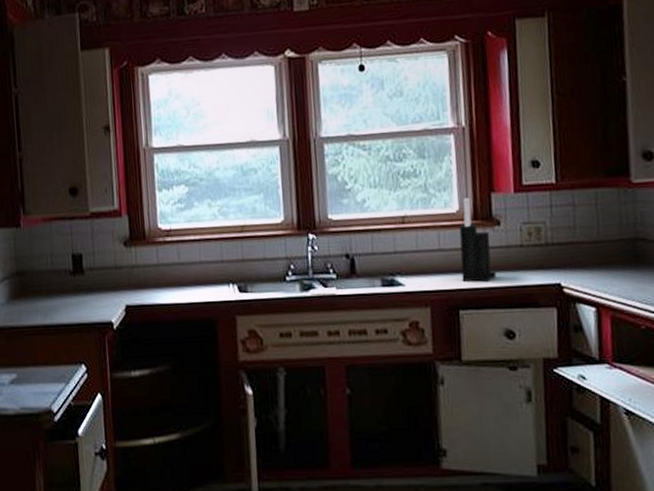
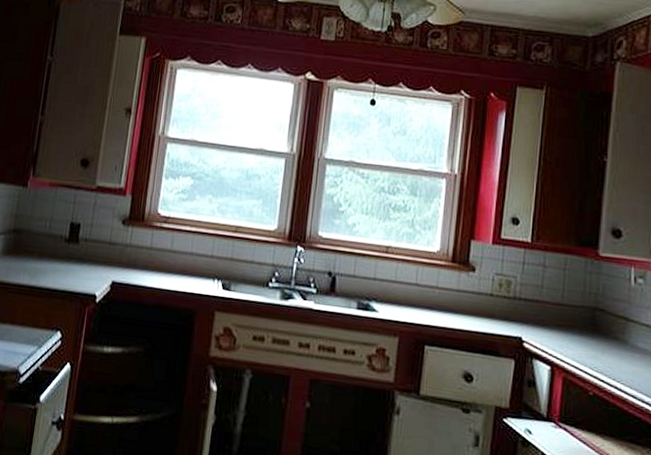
knife block: present [459,198,497,282] -> none [432,240,465,323]

